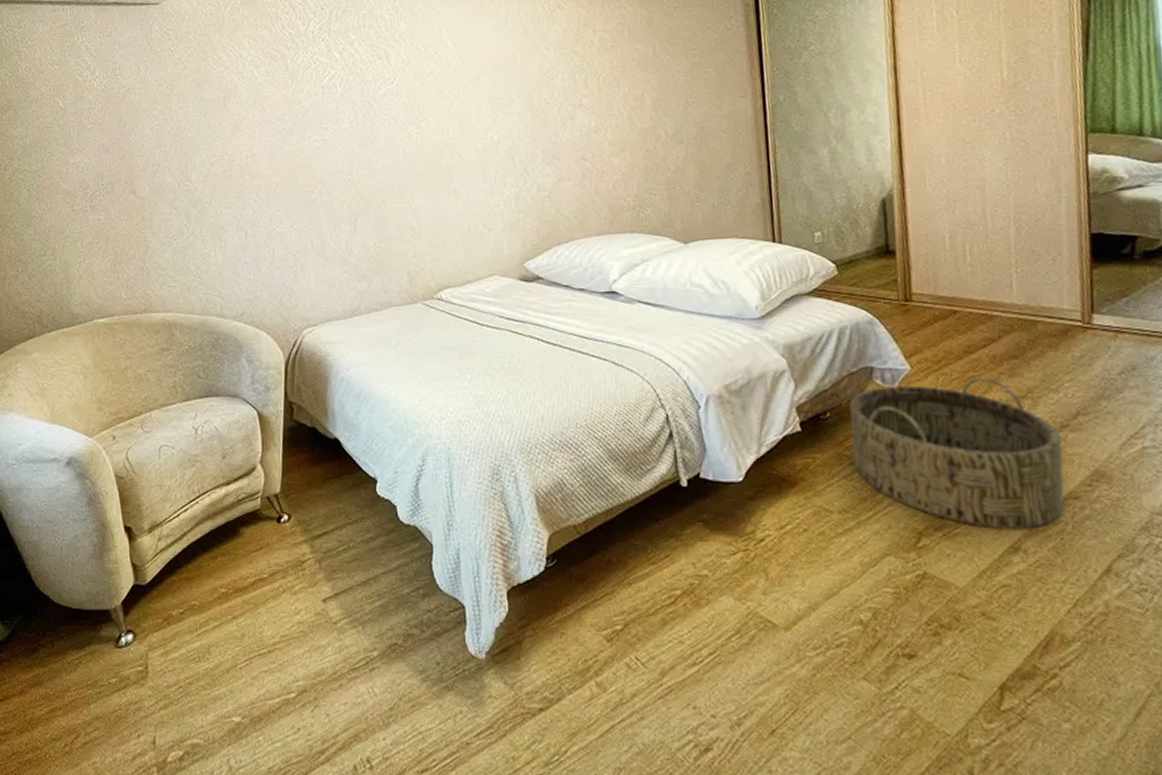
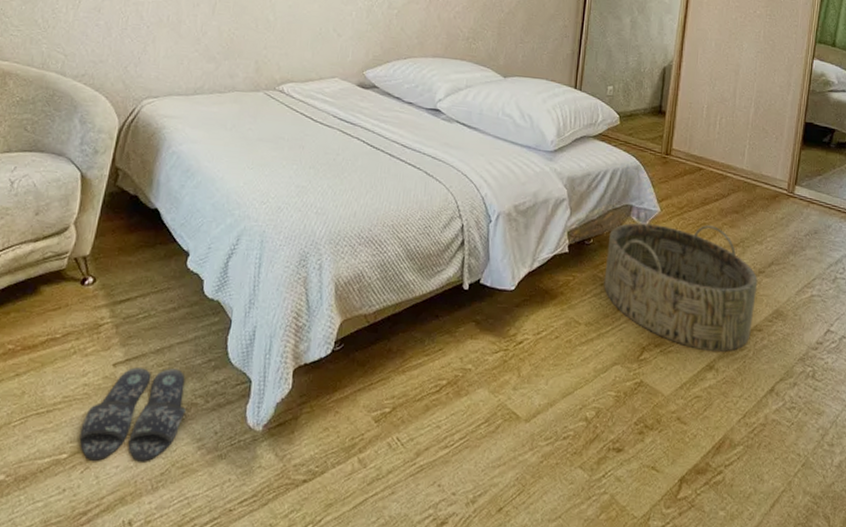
slippers: none [303,600,403,699] -> present [79,367,186,462]

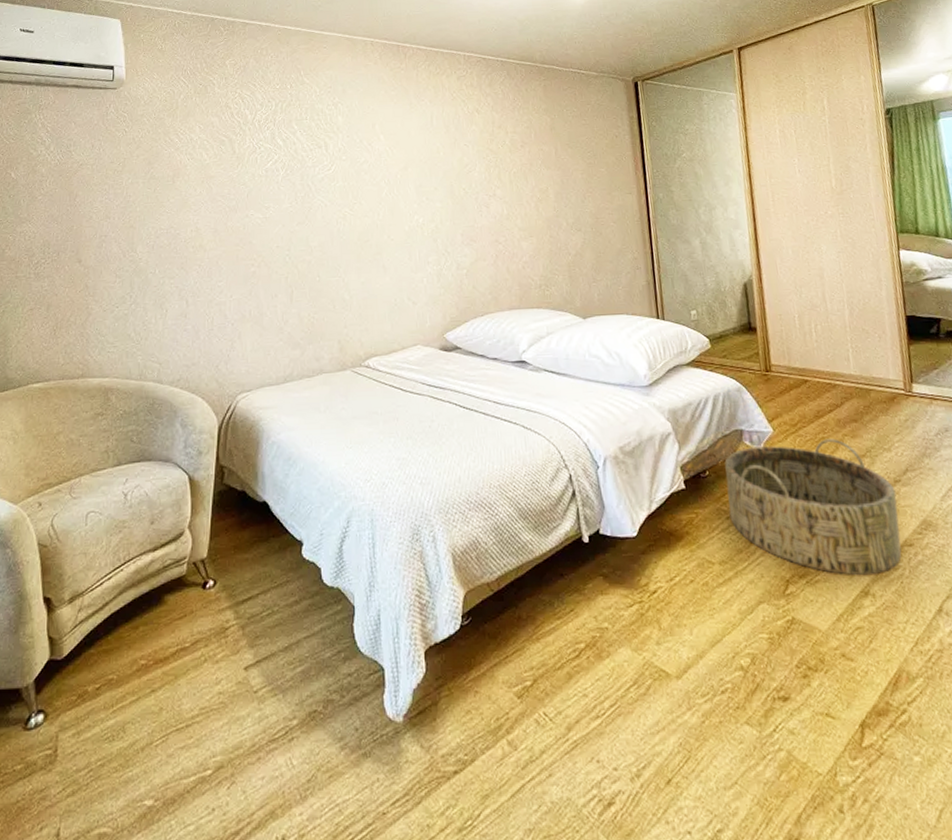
slippers: present [79,367,186,462] -> none [221,665,323,774]

